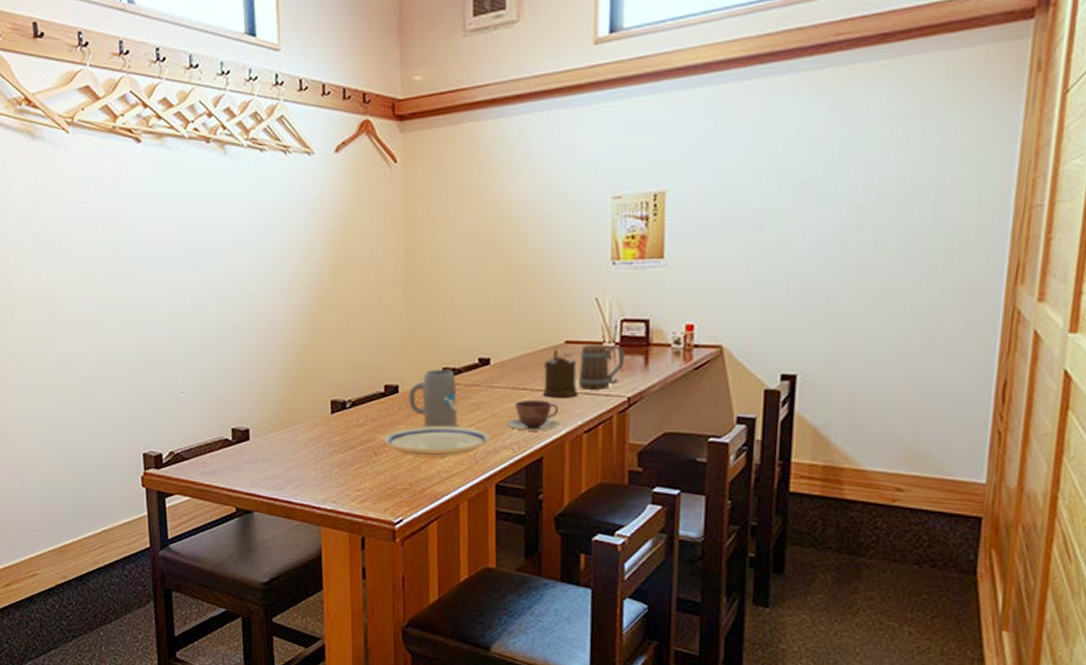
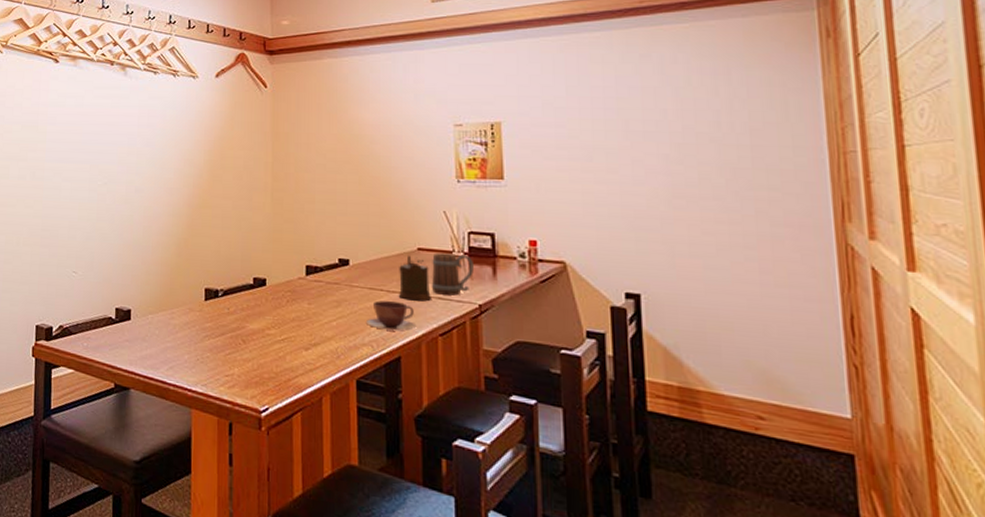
plate: present [383,425,491,458] -> none [251,318,351,351]
beer mug: present [409,369,458,428] -> none [275,266,321,322]

